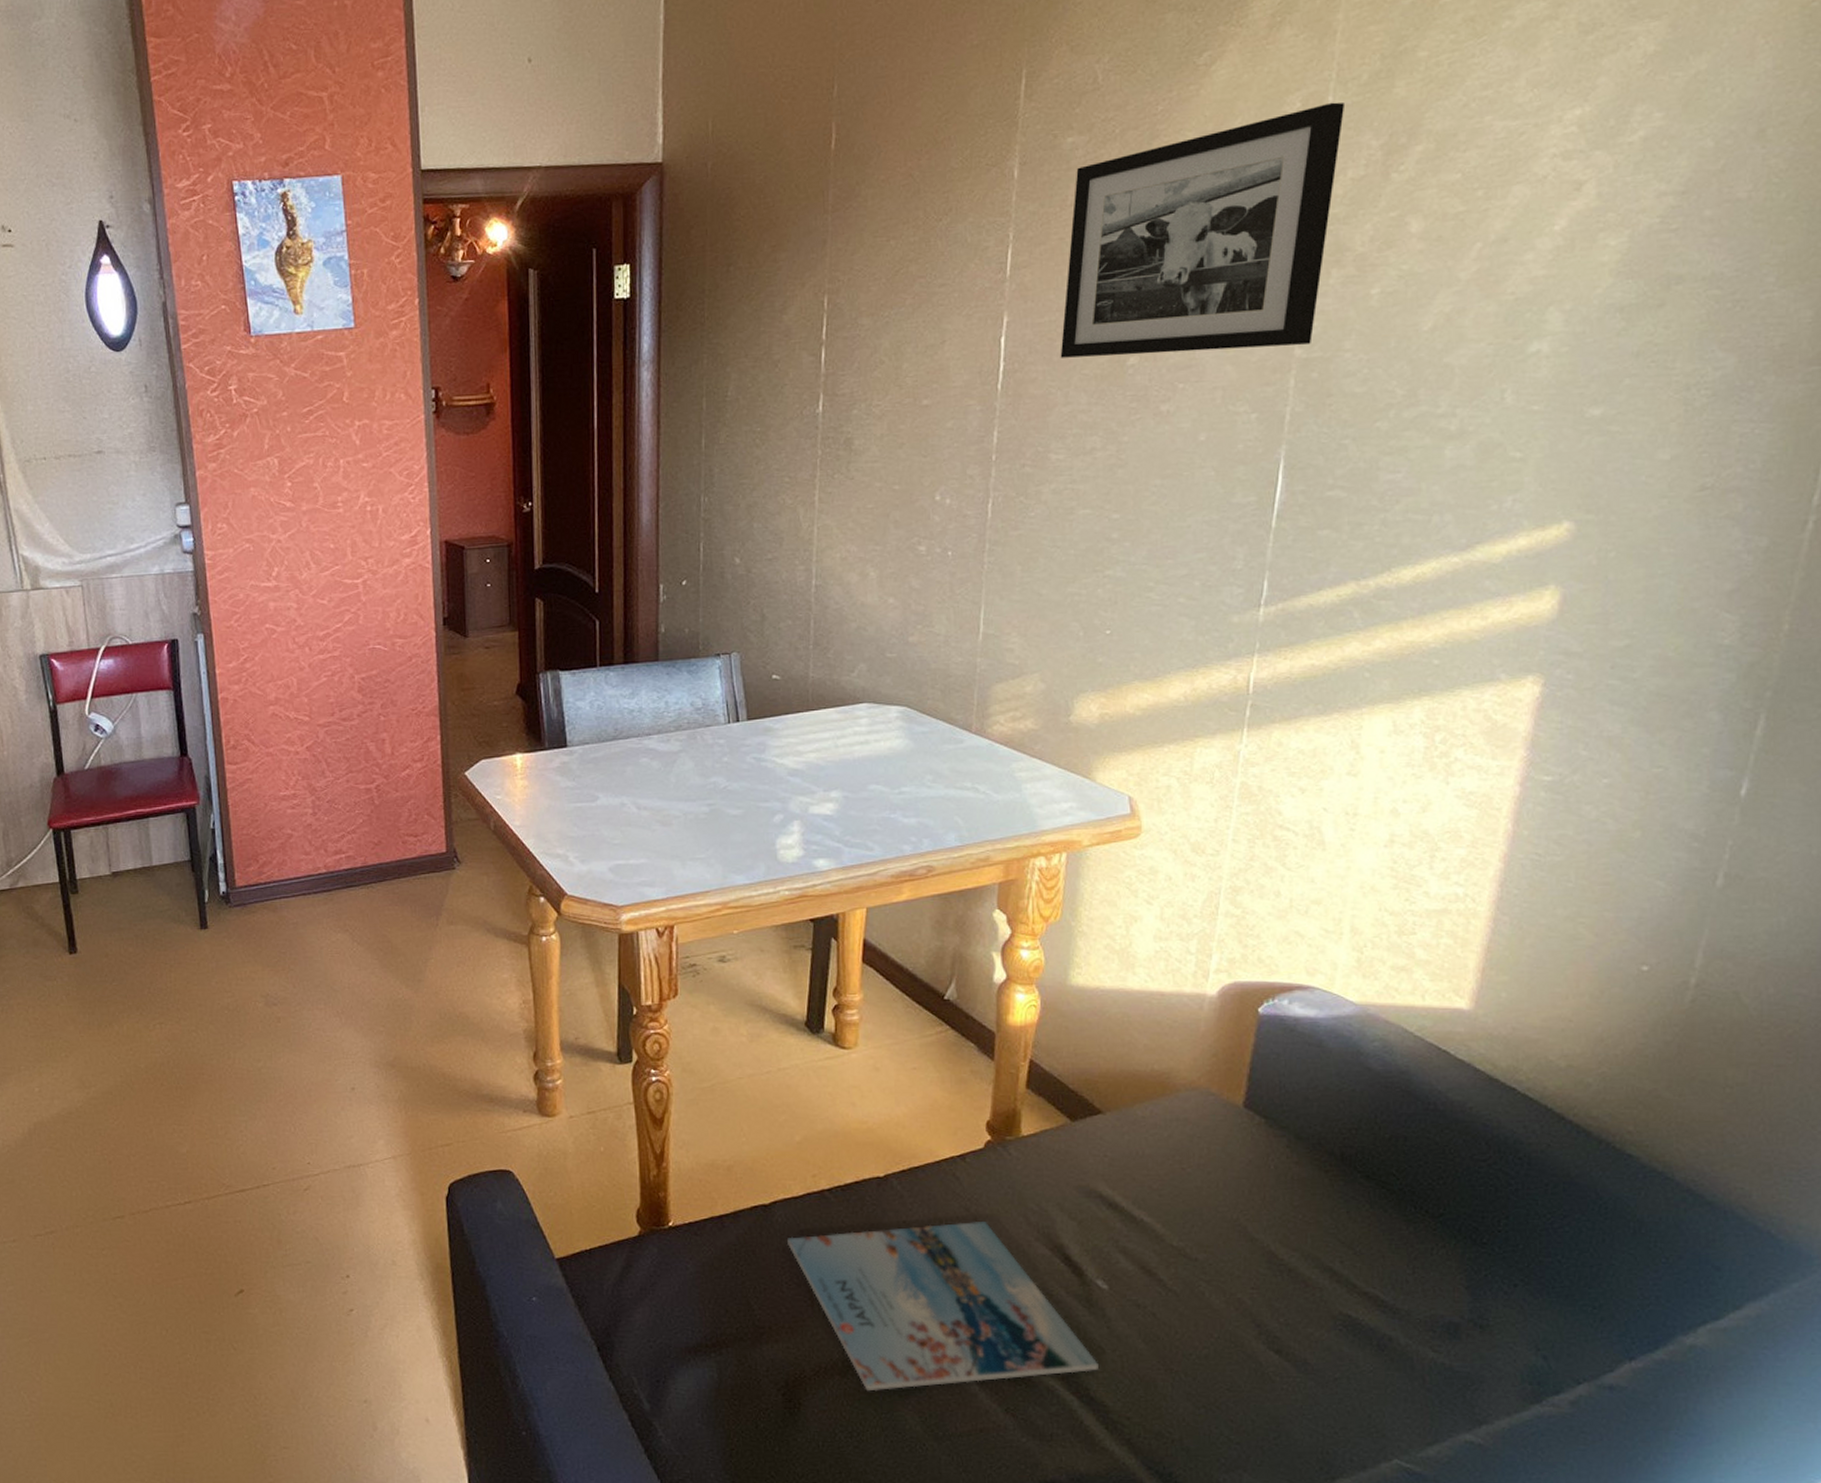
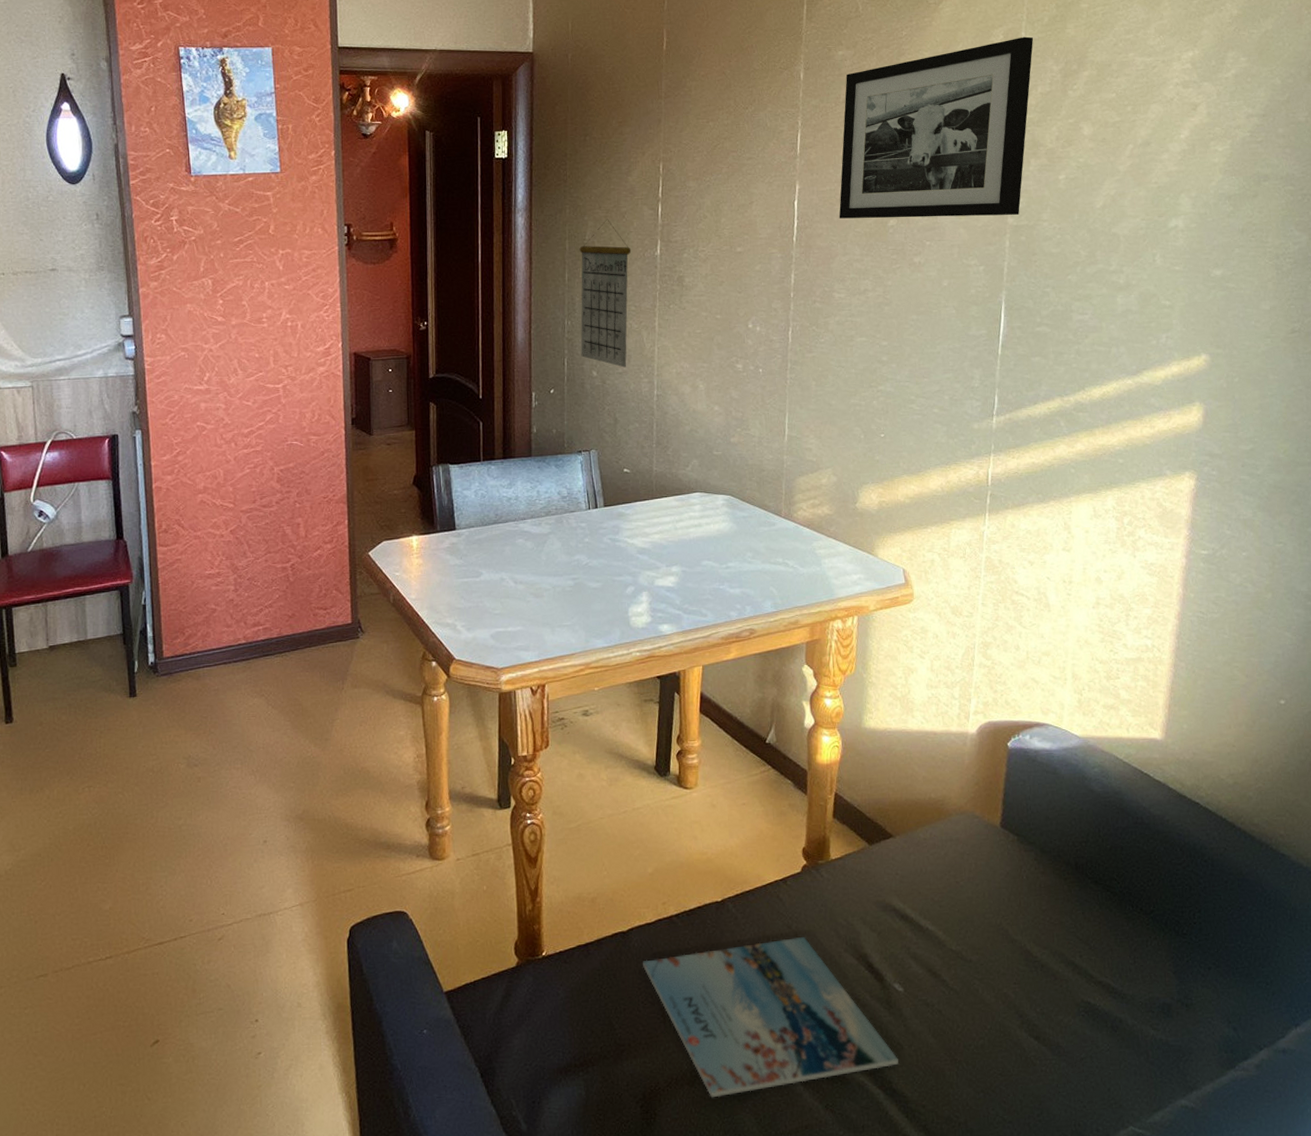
calendar: none [720,369,786,553] -> present [579,219,632,368]

